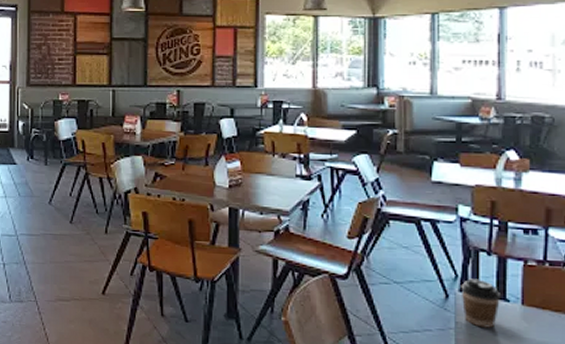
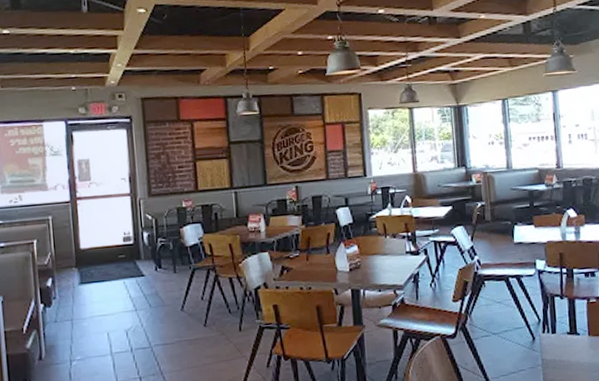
coffee cup: present [460,278,500,328] -> none [543,320,573,360]

